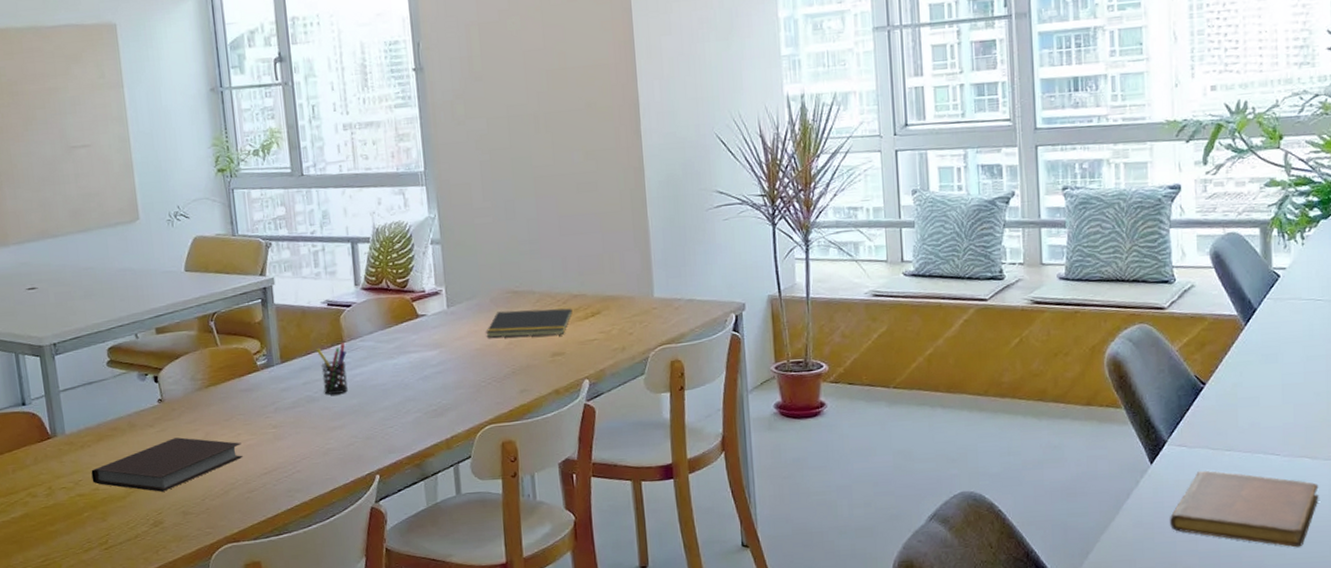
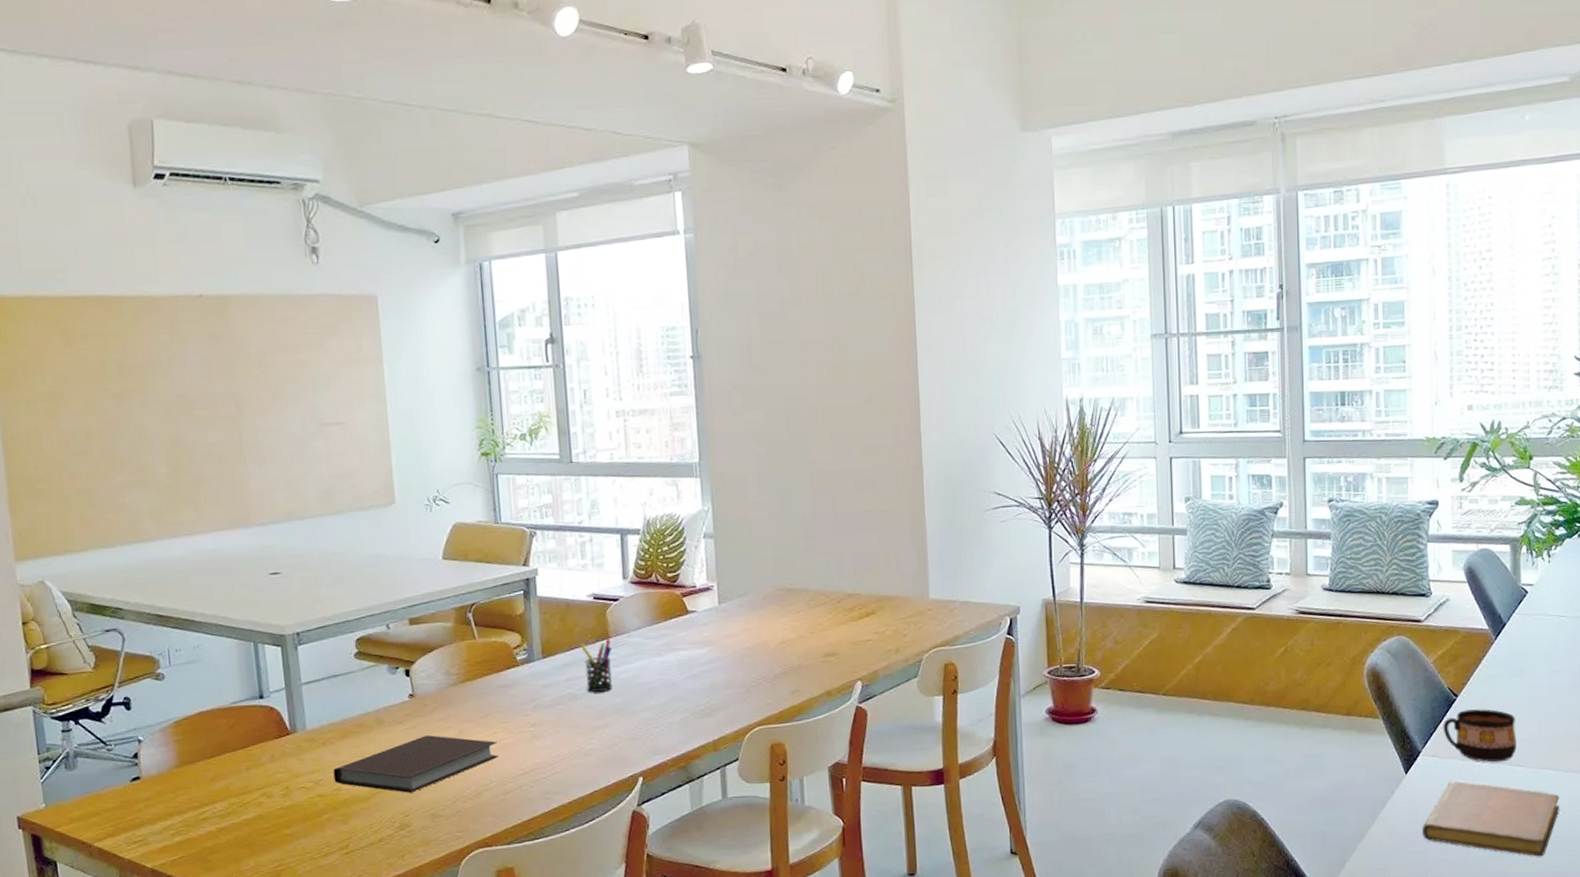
notepad: present [486,308,573,338] -> none [757,607,847,637]
cup: none [1190,397,1270,451] -> present [1443,709,1517,763]

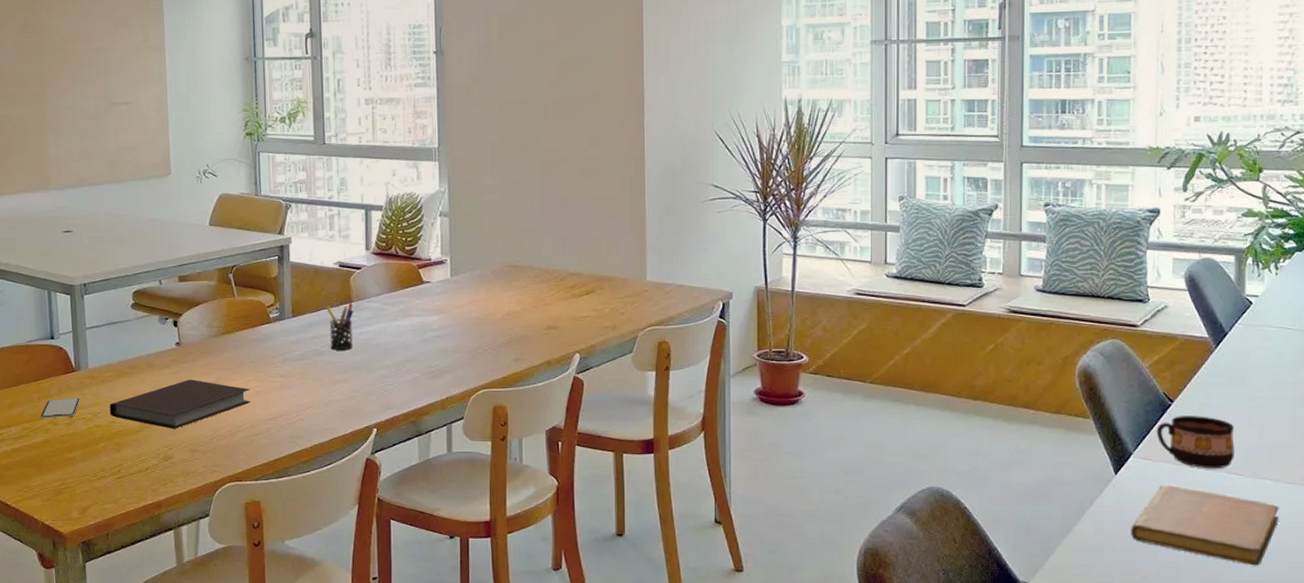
smartphone: none [251,764,298,792] -> present [41,397,80,419]

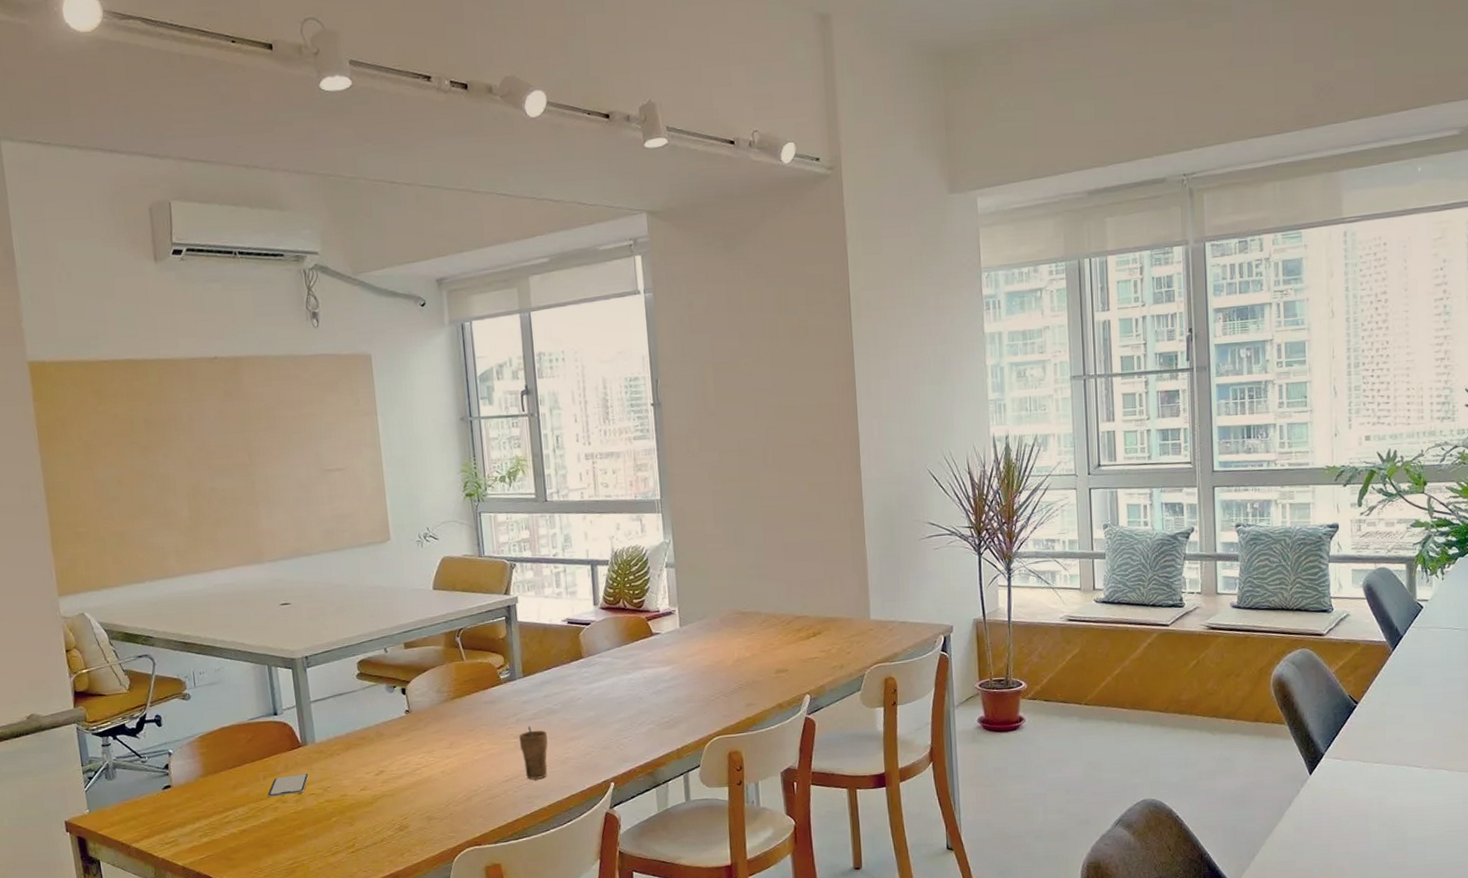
notebook: present [109,380,251,429] -> none [340,746,485,798]
cup: none [284,366,313,419] -> present [518,726,548,779]
pen holder: present [325,302,354,350] -> none [556,658,586,707]
notebook: present [1131,485,1279,566] -> none [1326,781,1454,850]
cup: present [1156,416,1235,469] -> none [1344,715,1413,764]

